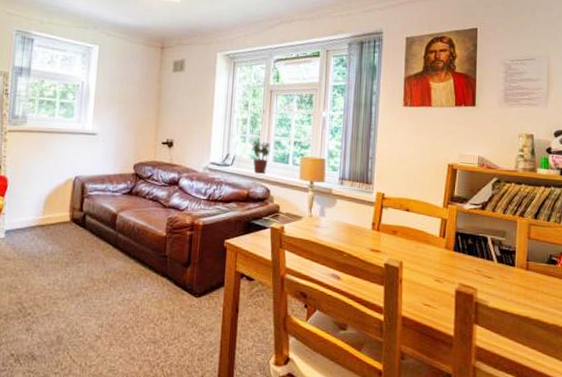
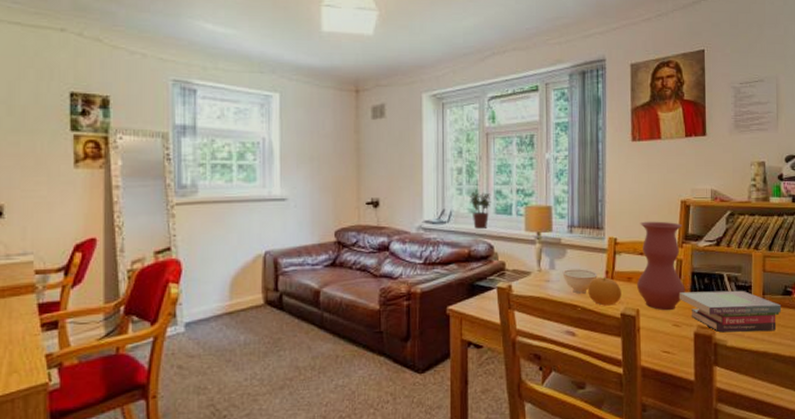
bowl: none [331,217,364,242] -> present [562,269,598,294]
fruit: none [354,228,386,255] -> present [588,277,621,306]
vase: none [401,180,449,266] -> present [636,221,686,310]
books: none [443,250,546,298] -> present [680,290,782,333]

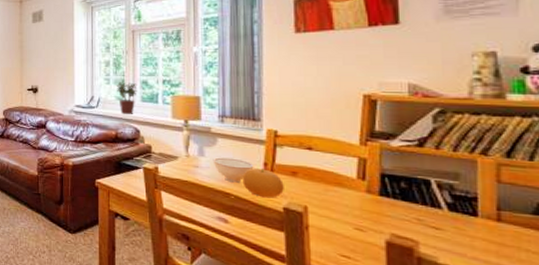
vase: present [636,221,686,310] -> none [303,115,372,212]
books: present [680,290,782,333] -> none [363,194,533,257]

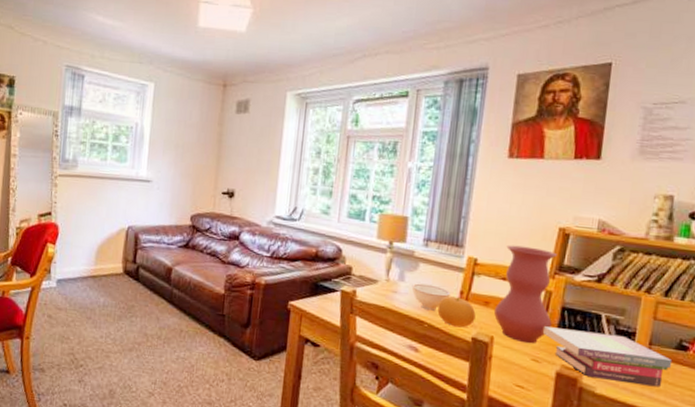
potted plant: present [116,81,137,115] -> none [322,192,346,232]
vase: none [303,115,372,212] -> present [493,244,557,343]
books: none [363,194,533,257] -> present [543,326,673,388]

